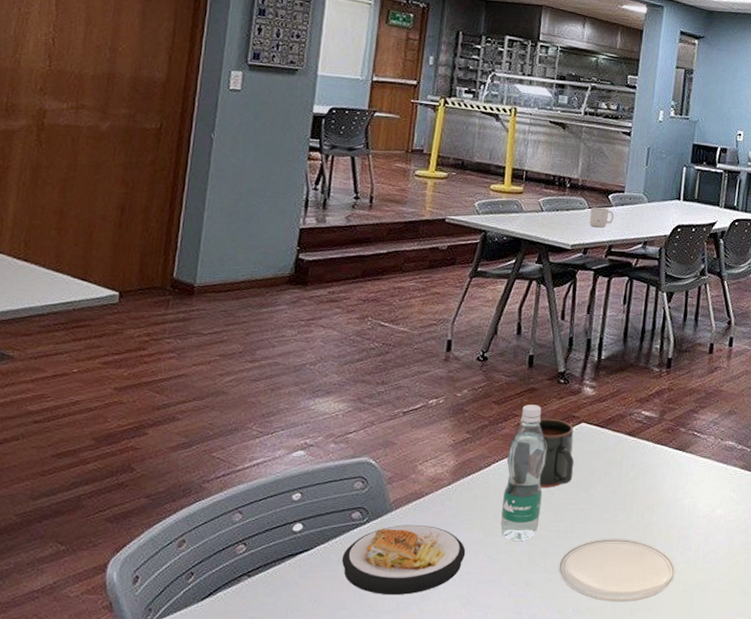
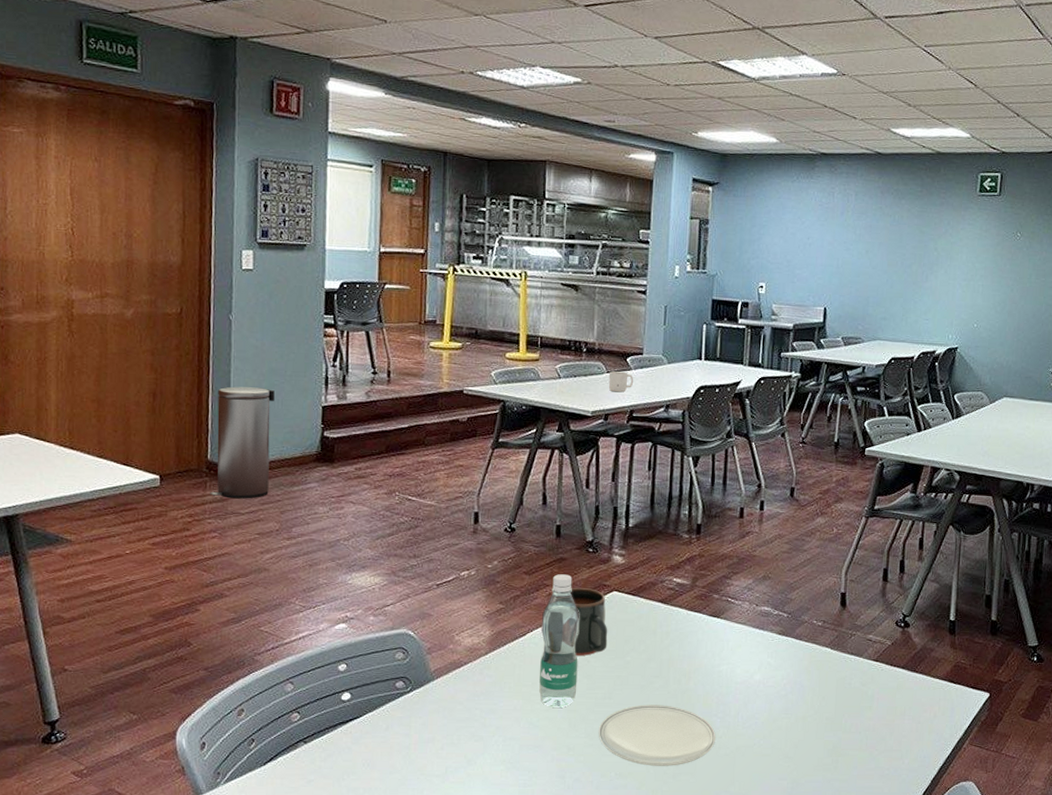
pedal bin: none [172,204,251,319] -> present [210,386,275,499]
toast: present [341,525,466,595] -> none [389,693,507,759]

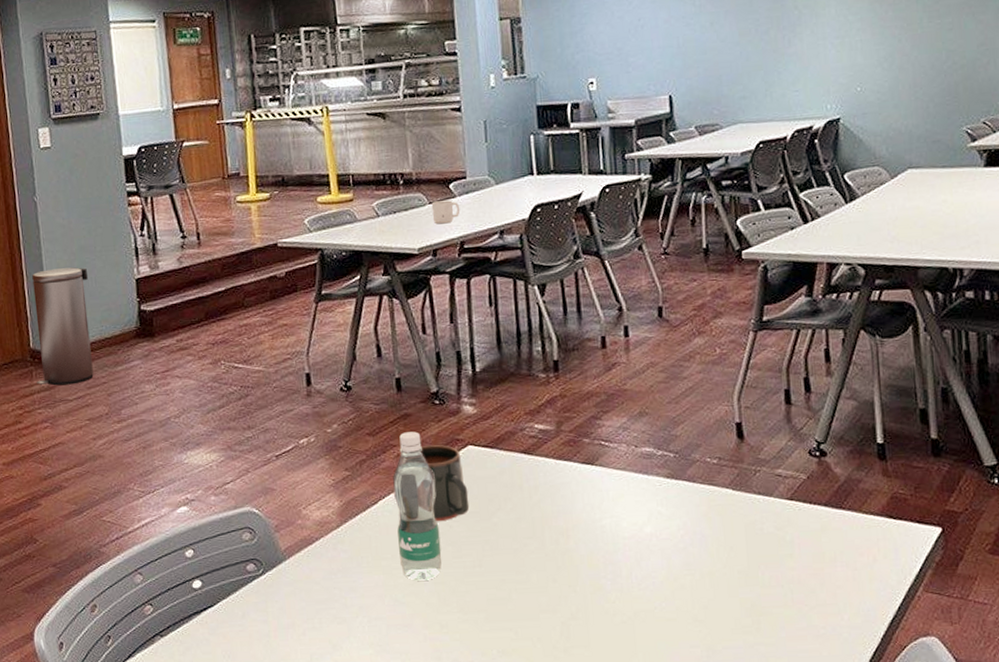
plate: present [598,704,716,766] -> none [471,569,608,640]

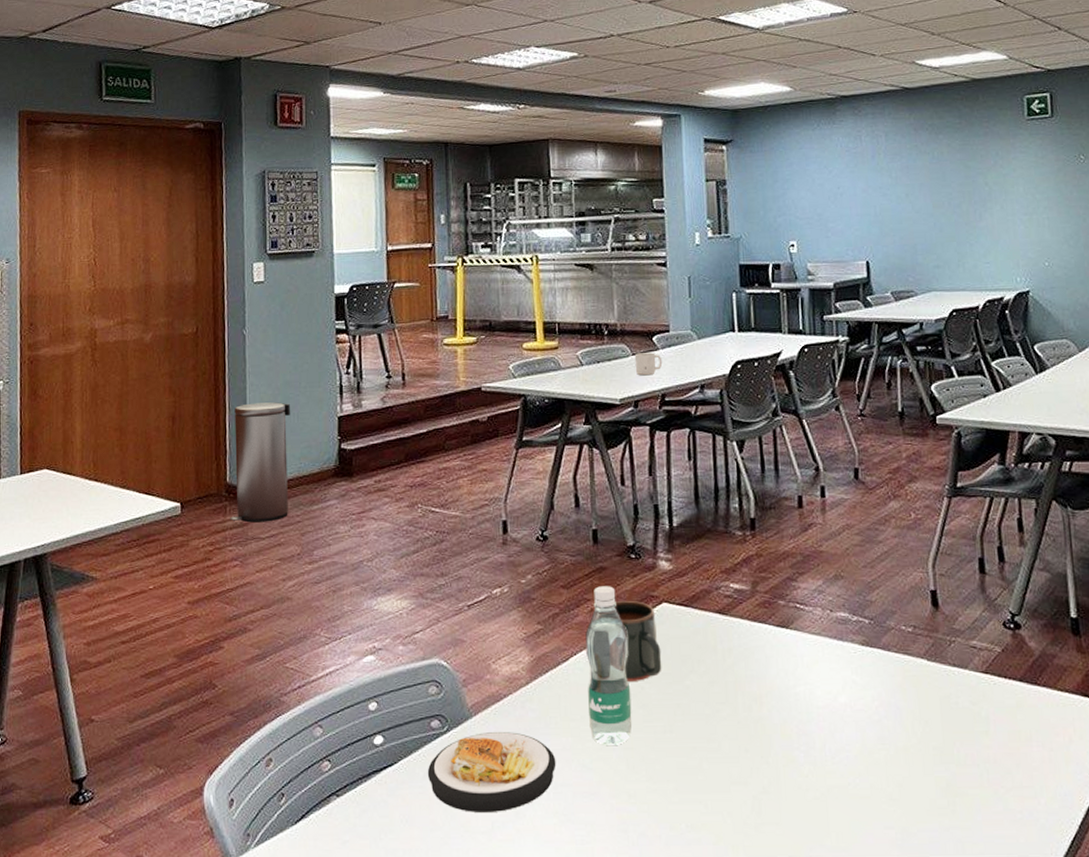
toast: none [245,572,370,647] -> present [427,732,556,812]

